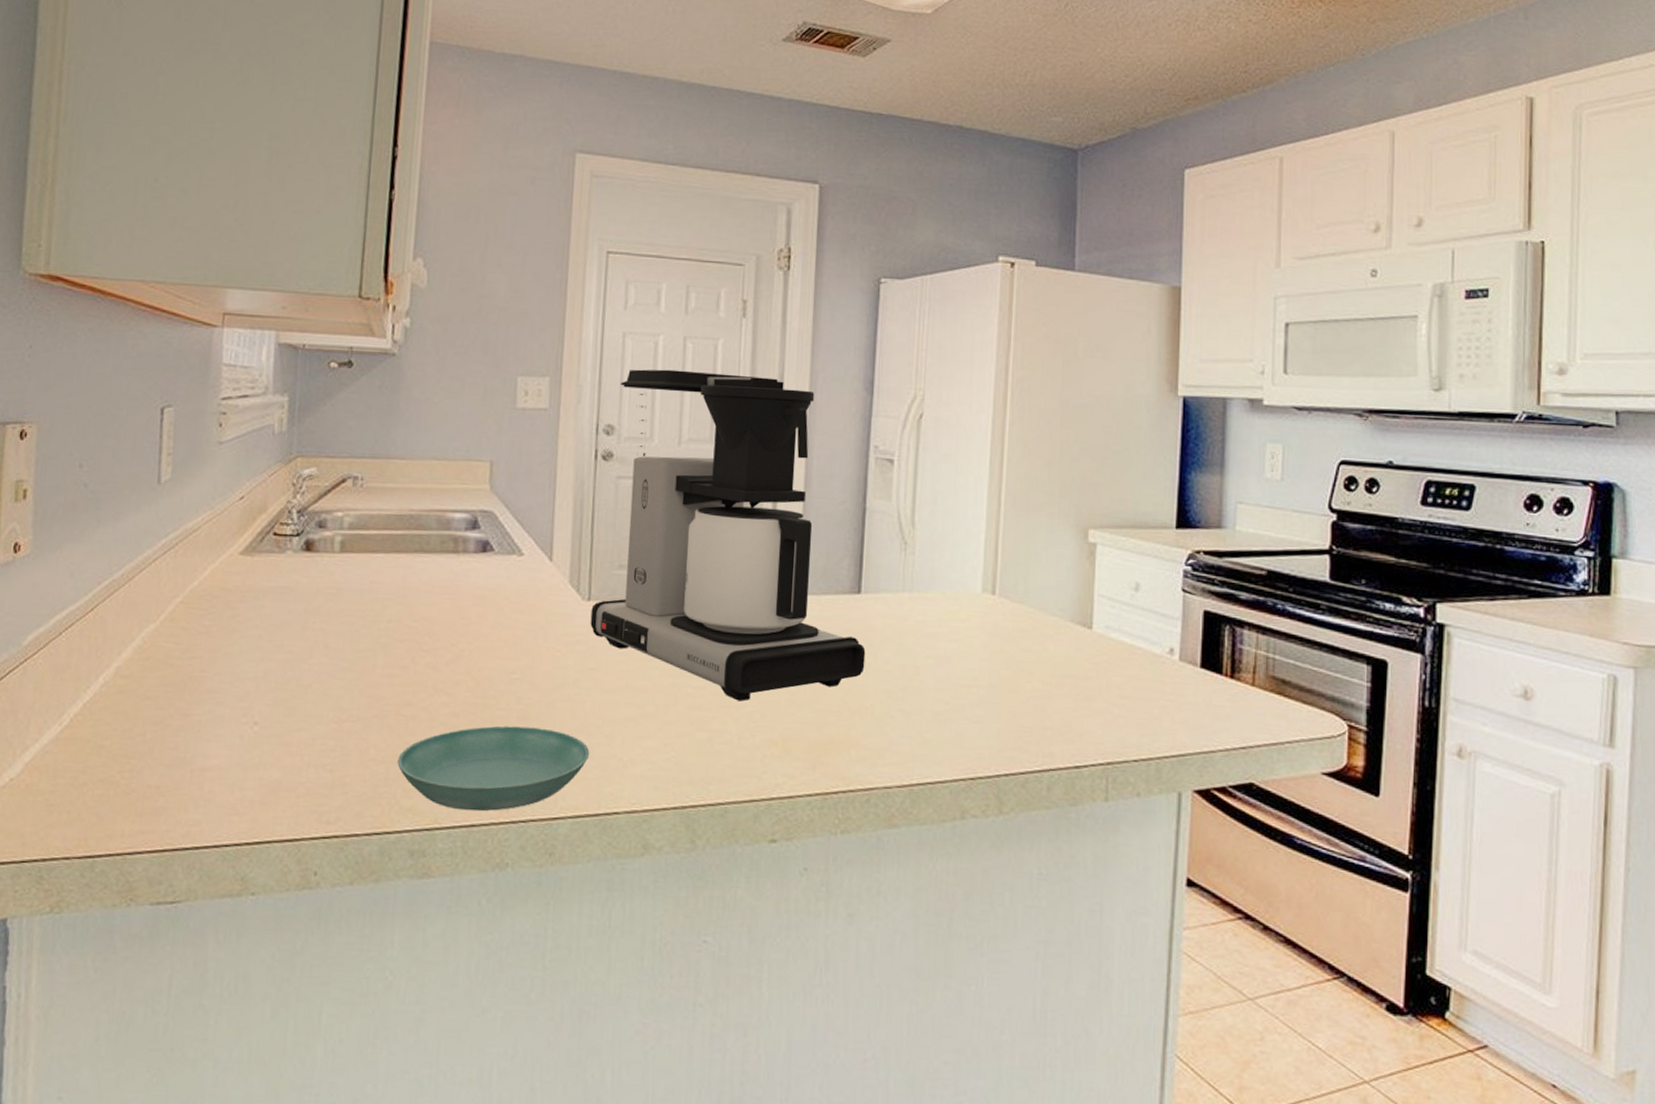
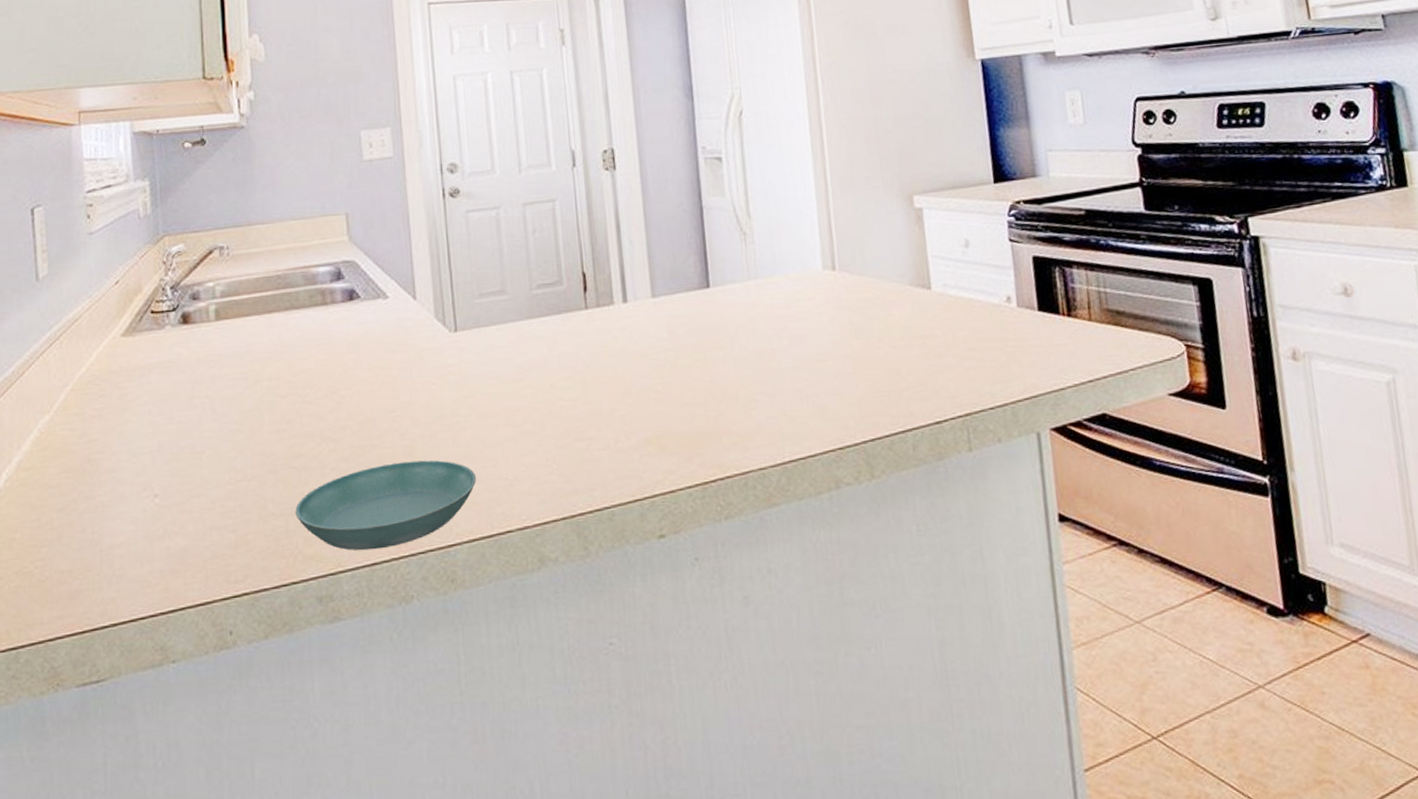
coffee maker: present [590,369,866,701] -> none [457,97,724,407]

